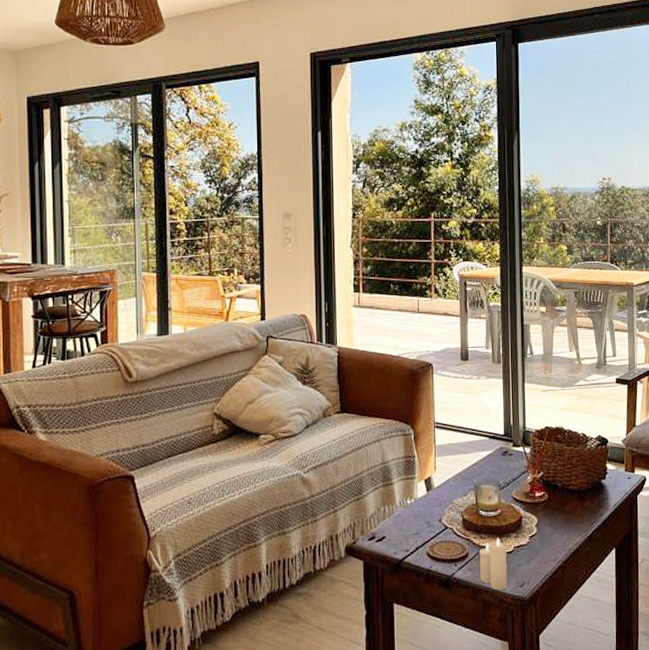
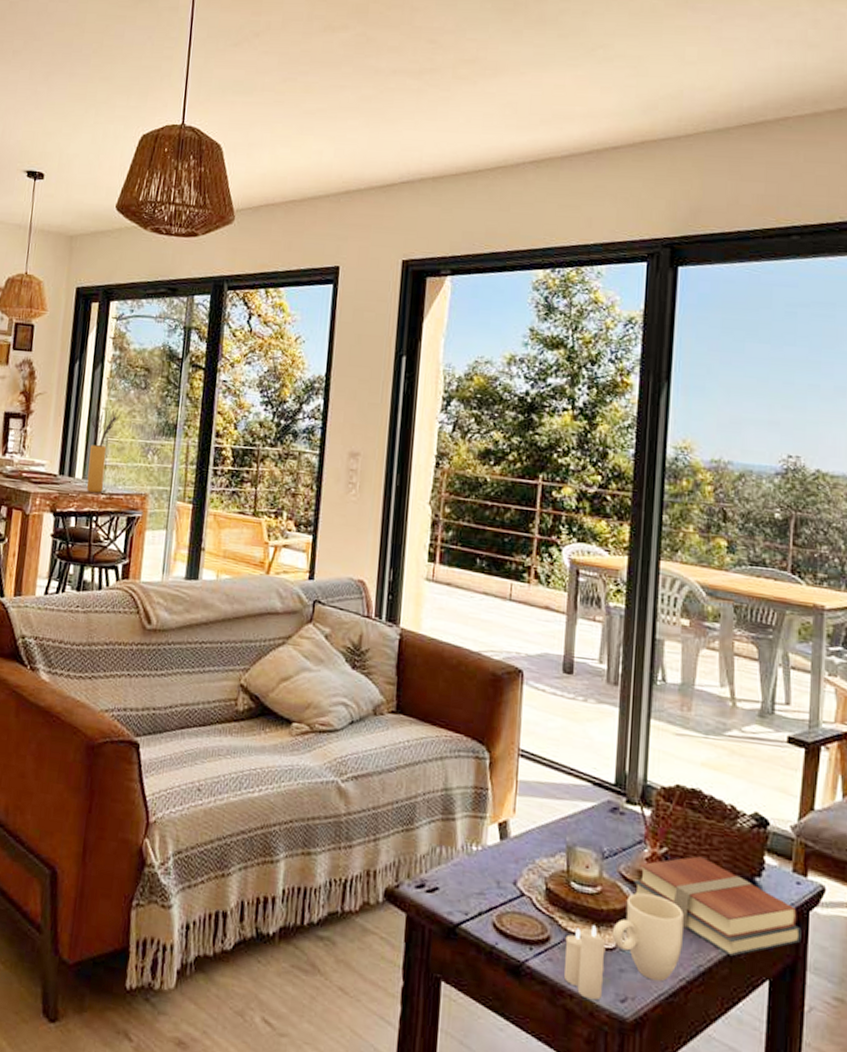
vase: none [54,198,85,275] -> present [86,404,123,493]
mug: none [510,507,558,567] -> present [611,893,684,982]
books: none [522,474,634,538] -> present [633,856,802,957]

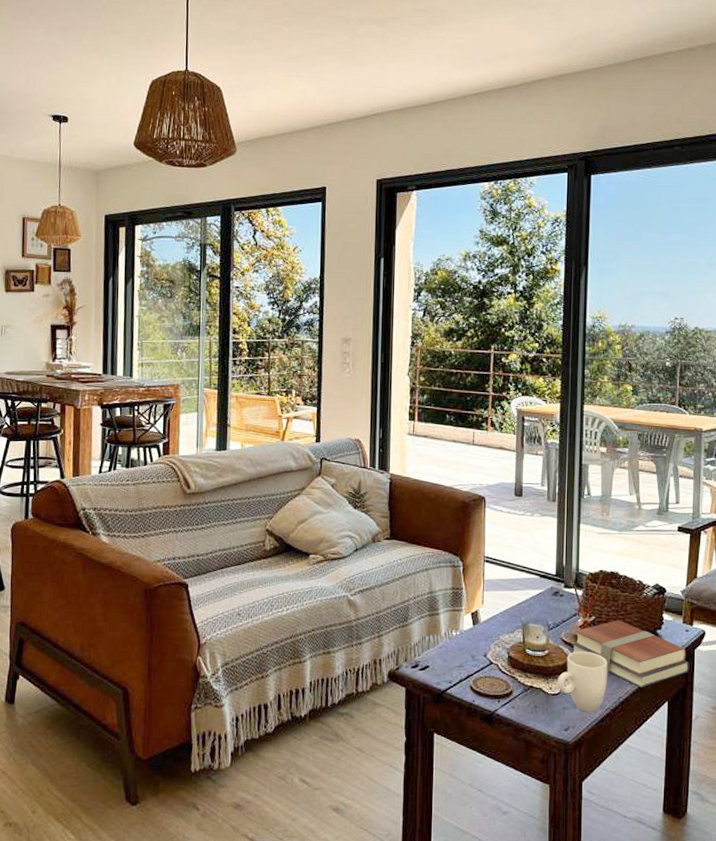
vase: present [86,404,123,493] -> none [125,313,154,387]
candle: present [563,925,606,1001] -> none [523,679,553,732]

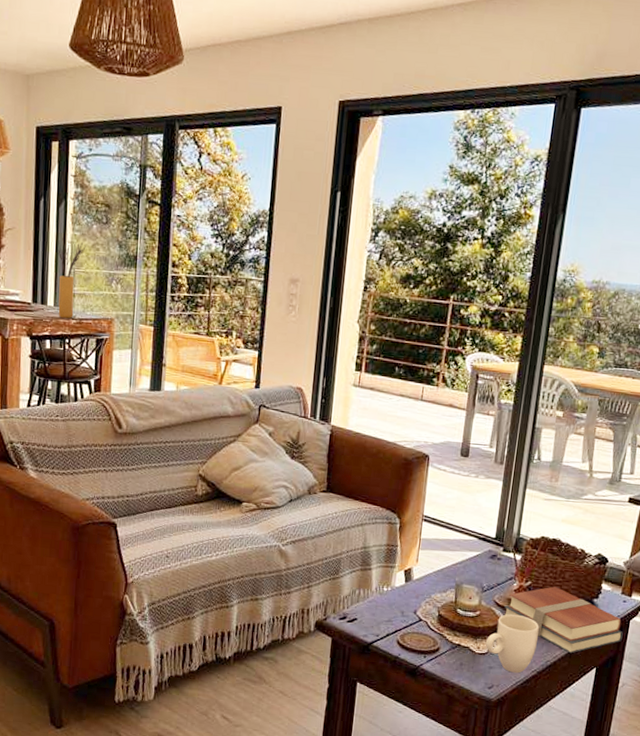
vase: none [125,313,154,387] -> present [56,238,87,319]

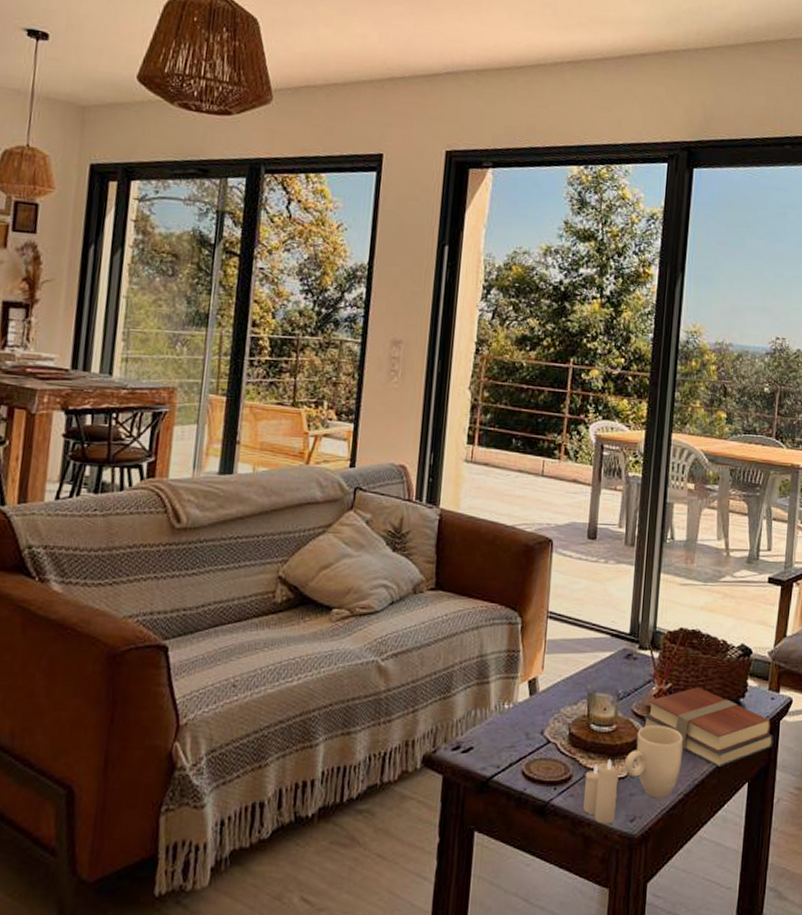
vase: present [56,238,87,319] -> none [104,292,147,388]
candle: none [447,638,481,689] -> present [582,759,619,825]

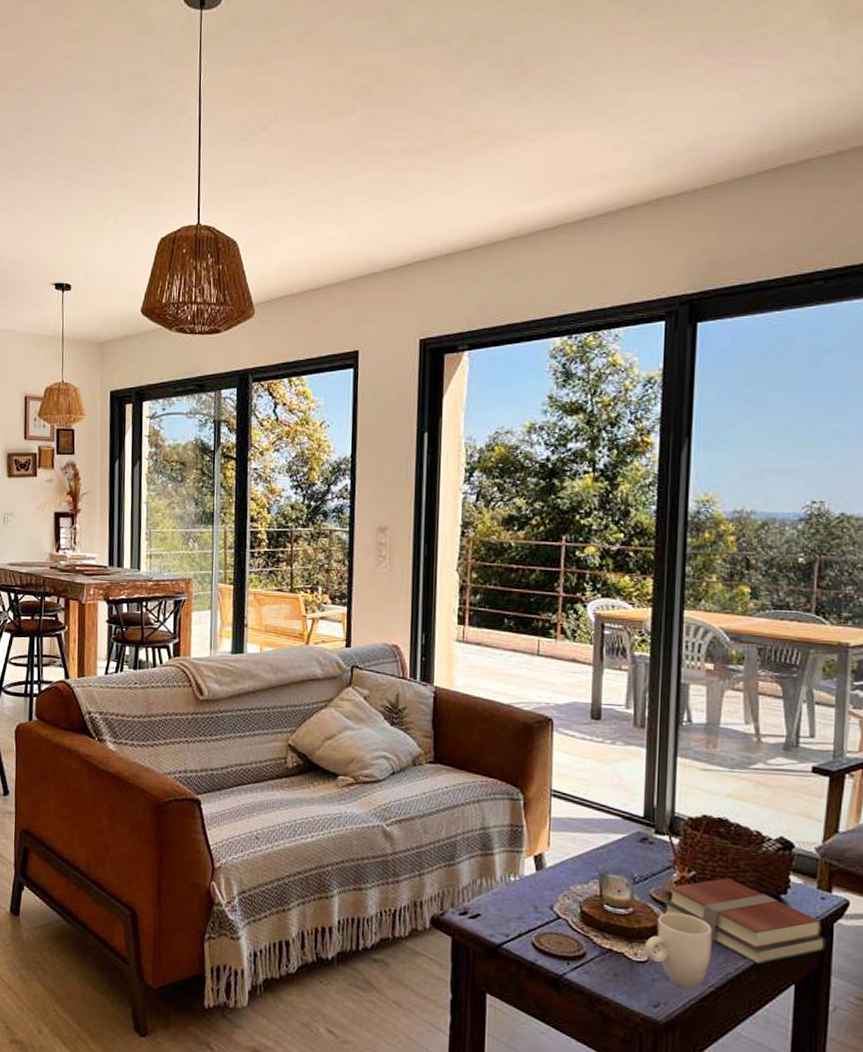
candle: present [582,759,619,825] -> none [599,942,639,1006]

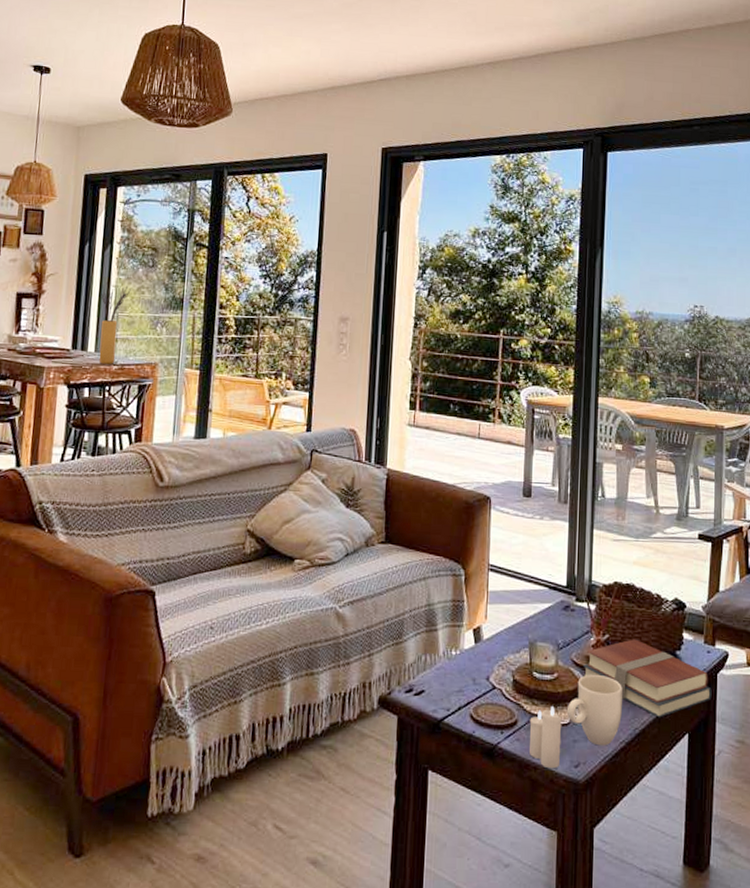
vase: none [132,499,163,580] -> present [98,282,132,364]
candle: none [599,942,639,1006] -> present [528,706,562,769]

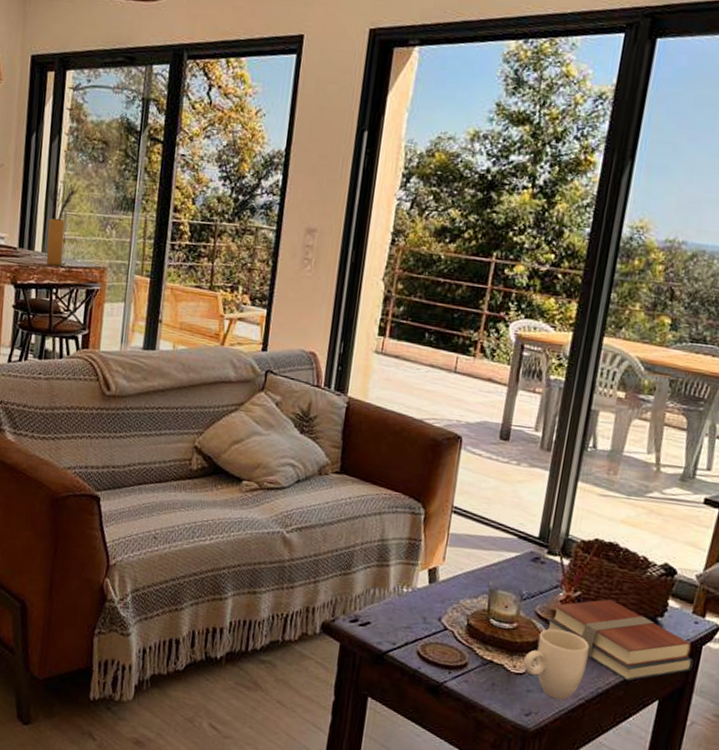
candle: present [528,706,562,769] -> none [476,654,517,714]

